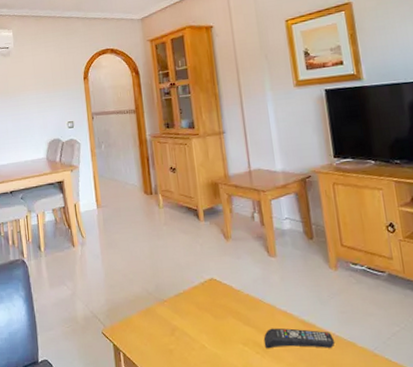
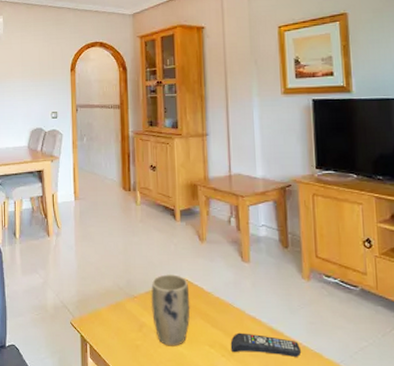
plant pot: none [180,274,222,348] -> present [150,273,191,347]

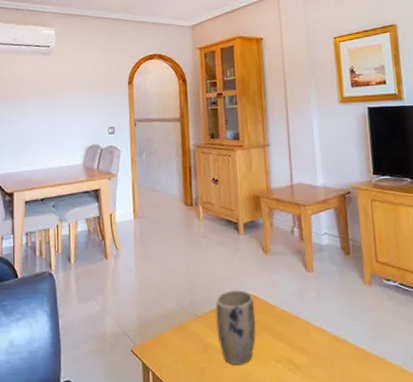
remote control: present [230,332,301,357] -> none [296,344,365,365]

